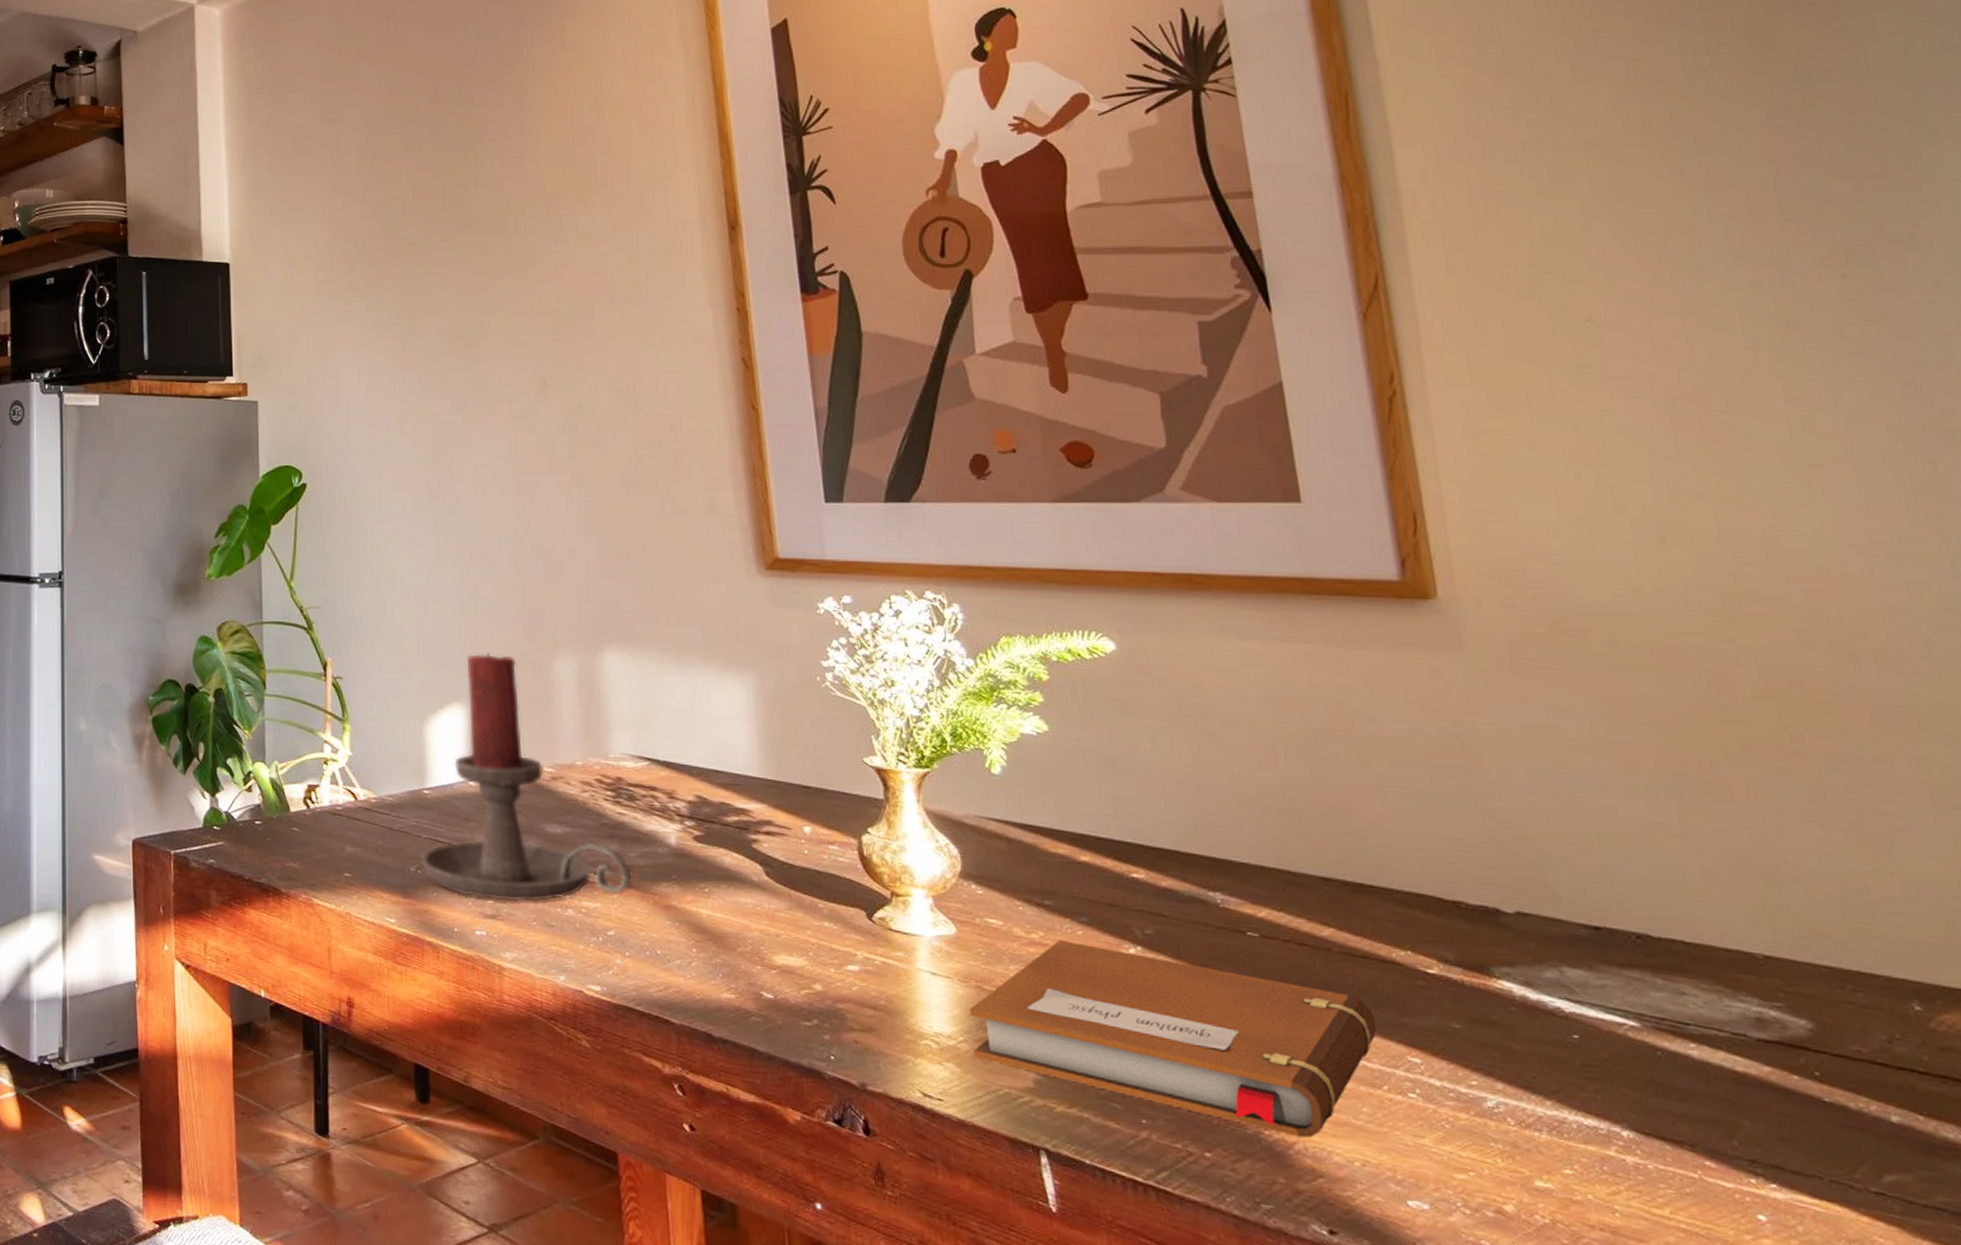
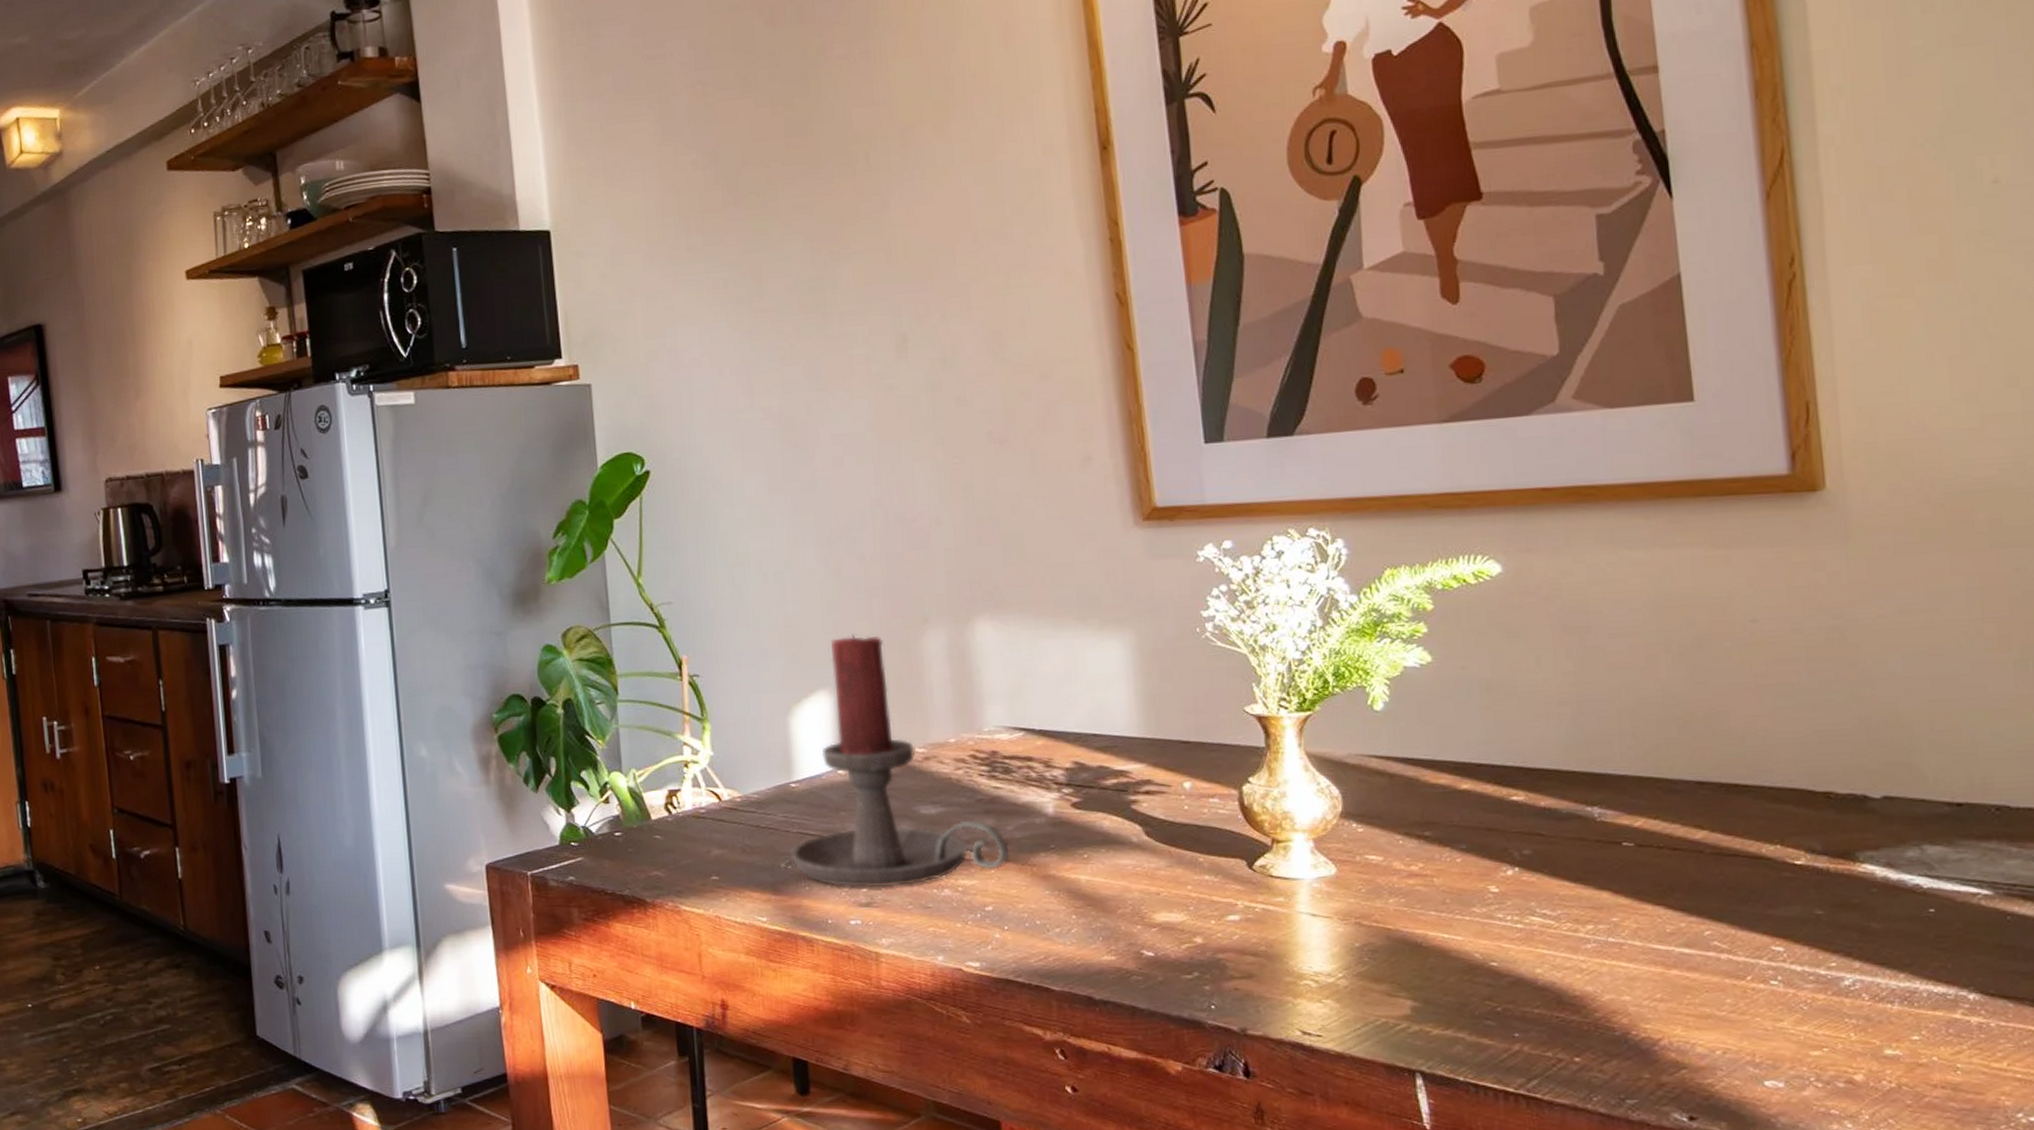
notebook: present [969,940,1377,1138] -> none [1349,869,1744,1033]

